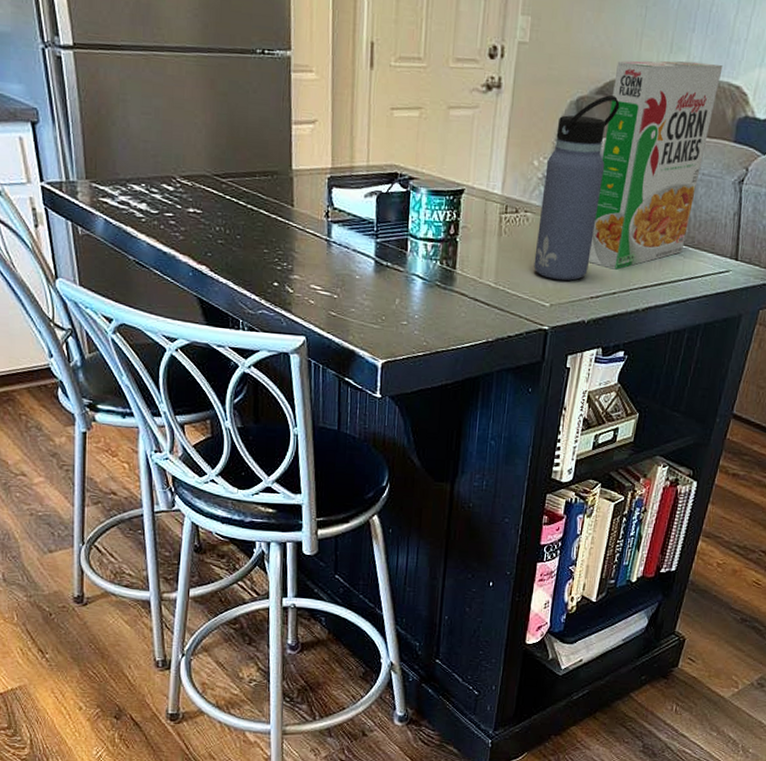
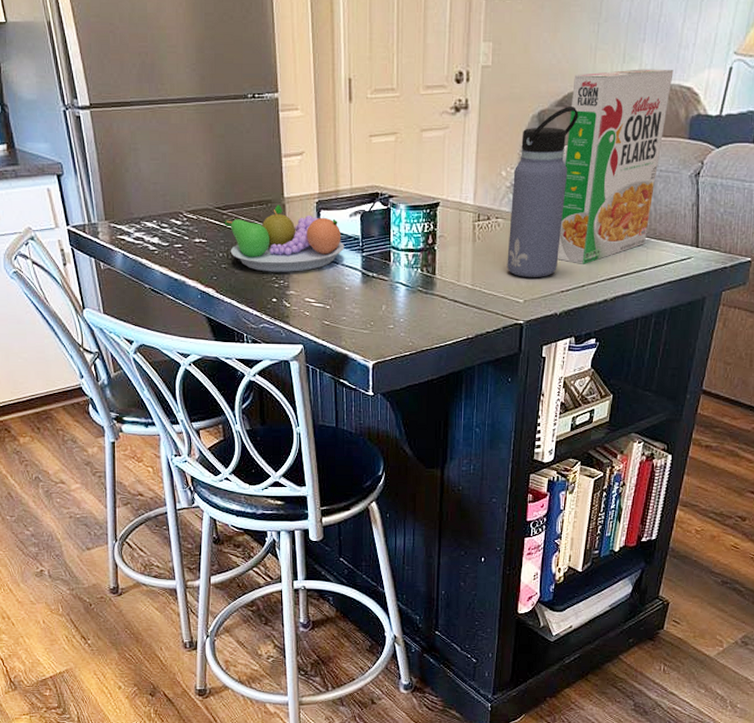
fruit bowl: none [223,177,358,255] -> present [224,205,345,272]

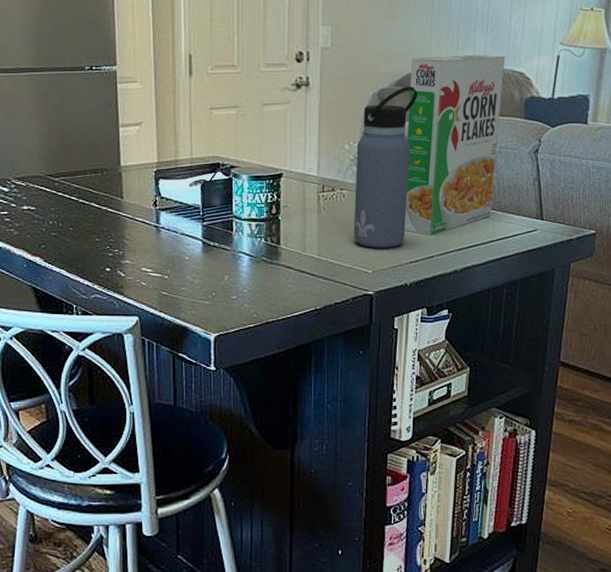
fruit bowl: present [224,205,345,272] -> none [55,173,185,241]

